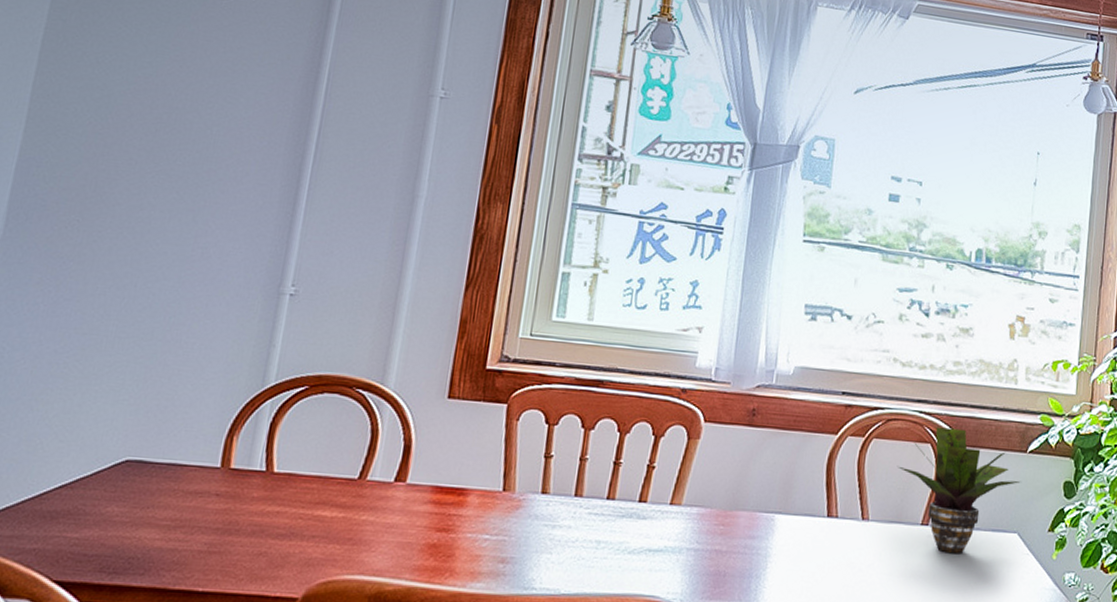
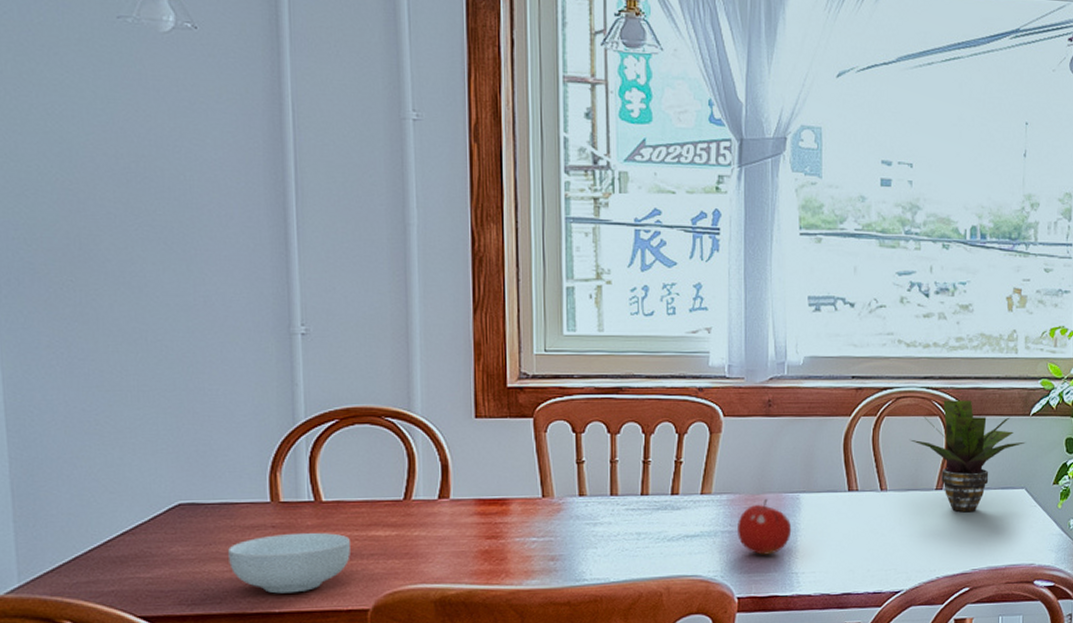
cereal bowl: none [162,504,294,572] -> present [228,532,350,594]
fruit: none [703,516,763,580] -> present [738,498,792,555]

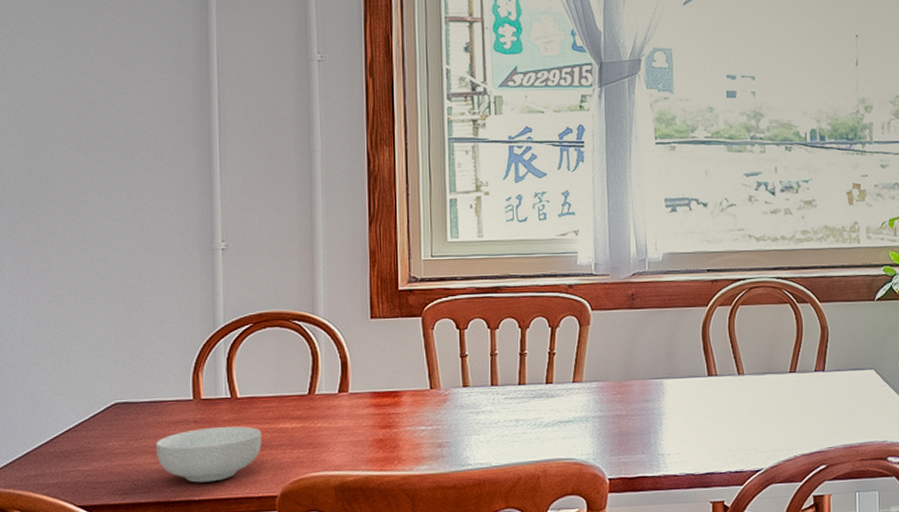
fruit: present [738,498,792,555] -> none [607,385,657,438]
potted plant: present [909,400,1026,512] -> none [762,288,872,393]

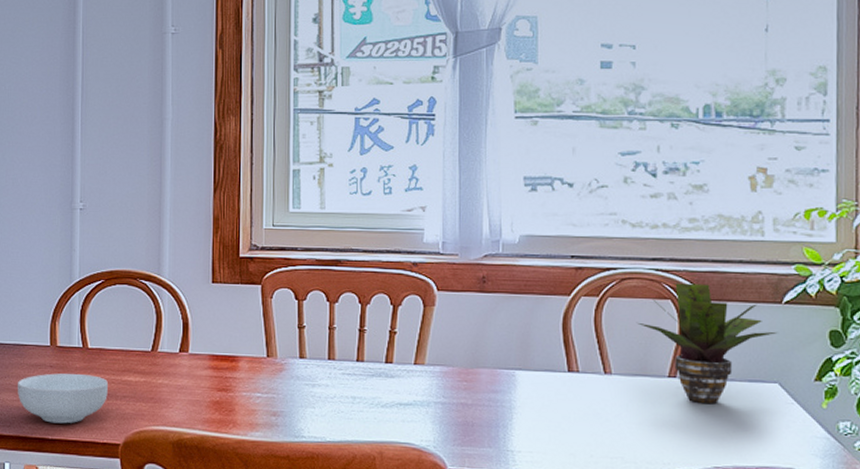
potted plant: none [762,288,872,393] -> present [636,283,778,403]

